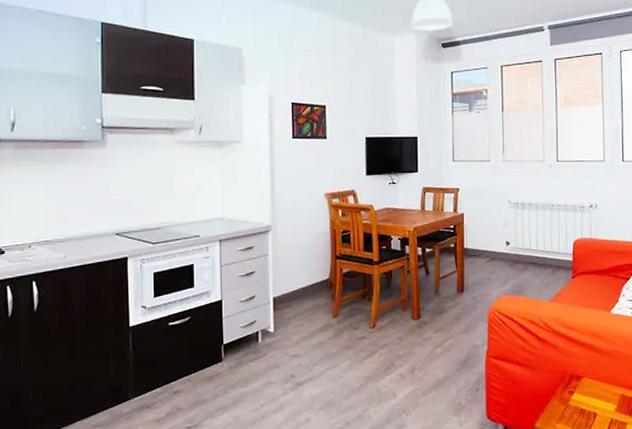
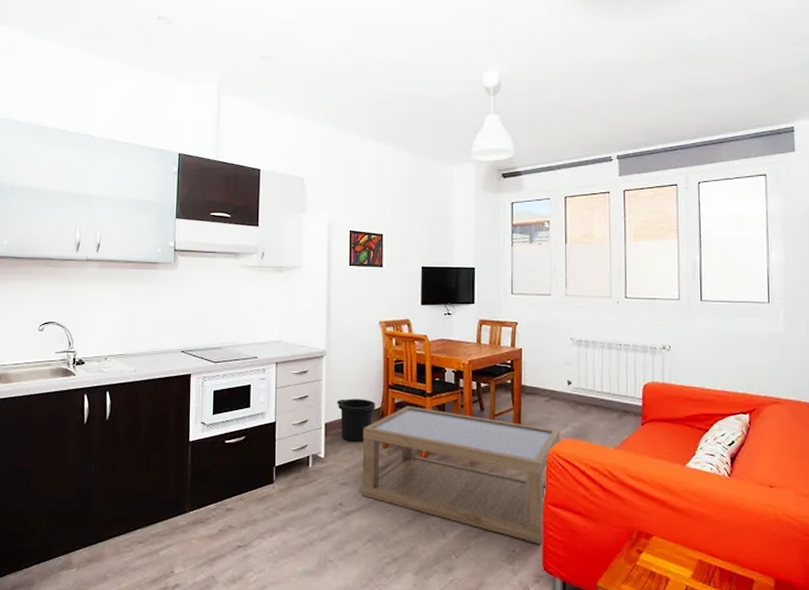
trash can: none [284,271,324,314] -> present [337,399,375,442]
coffee table: none [312,275,500,396] -> present [362,406,560,545]

